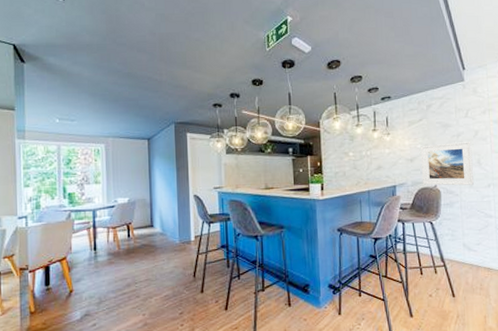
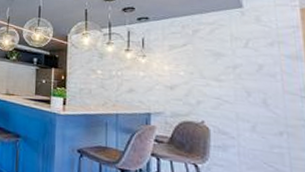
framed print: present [420,141,474,186] -> none [183,73,257,129]

